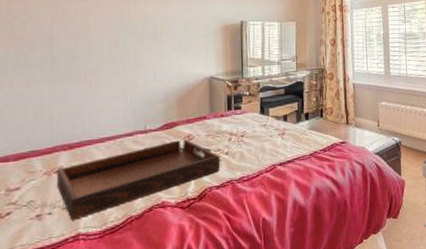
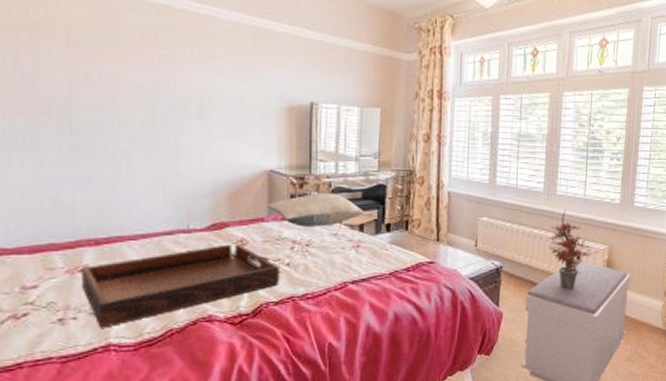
pillow: none [209,91,287,121] -> present [267,192,364,227]

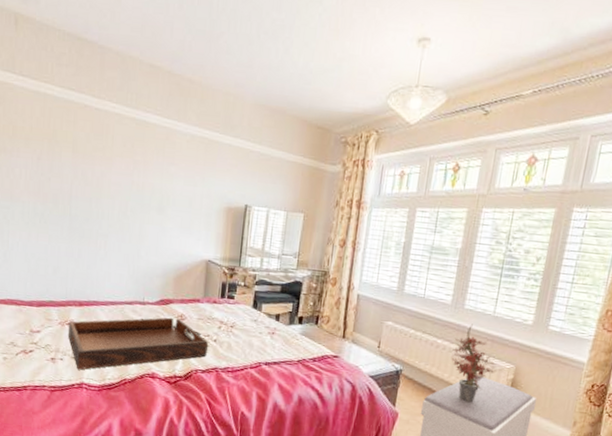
pillow: present [267,192,364,227] -> none [203,282,281,313]

